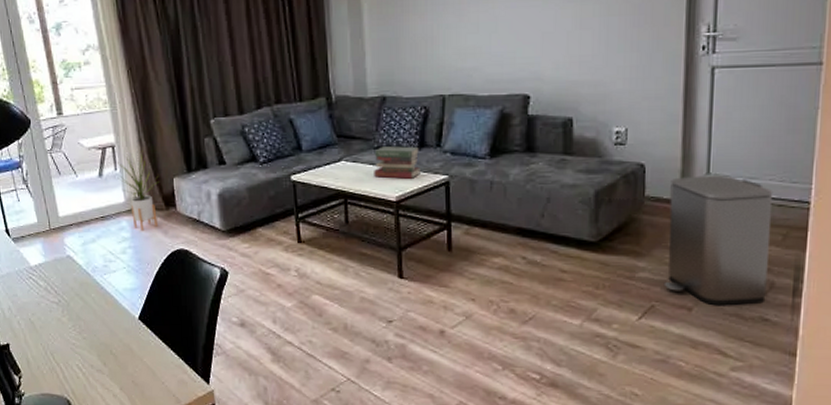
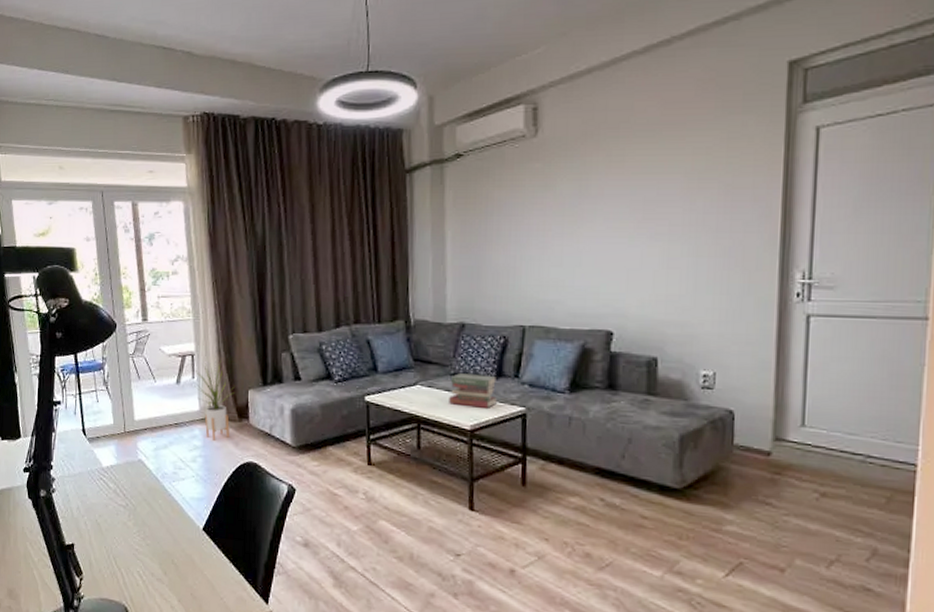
pedal bin: present [663,175,773,306] -> none [753,427,875,572]

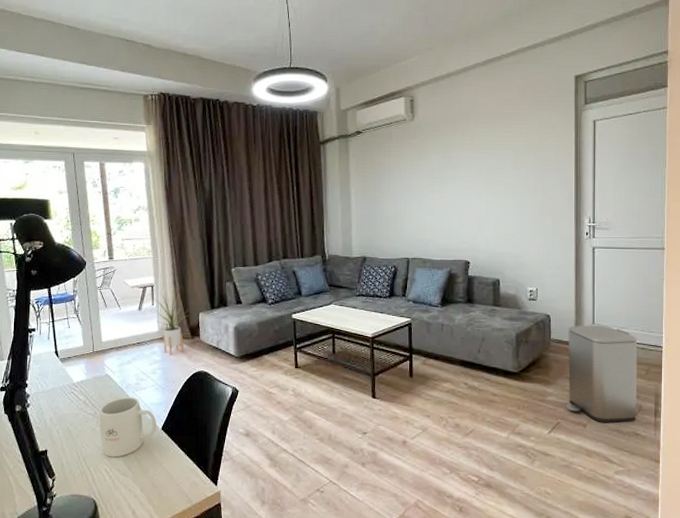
mug: none [130,488,197,559] -> present [98,397,157,458]
books: present [449,373,497,408] -> none [356,295,390,320]
pedal bin: none [753,427,875,572] -> present [566,325,638,424]

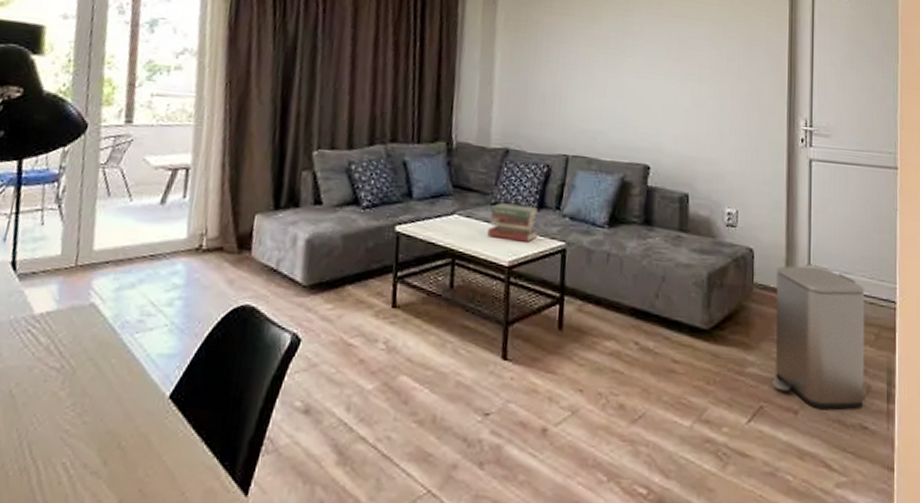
mug: present [98,397,157,458] -> none [63,342,163,444]
house plant: present [154,290,187,355] -> none [184,178,236,278]
books: none [356,295,390,320] -> present [487,203,538,242]

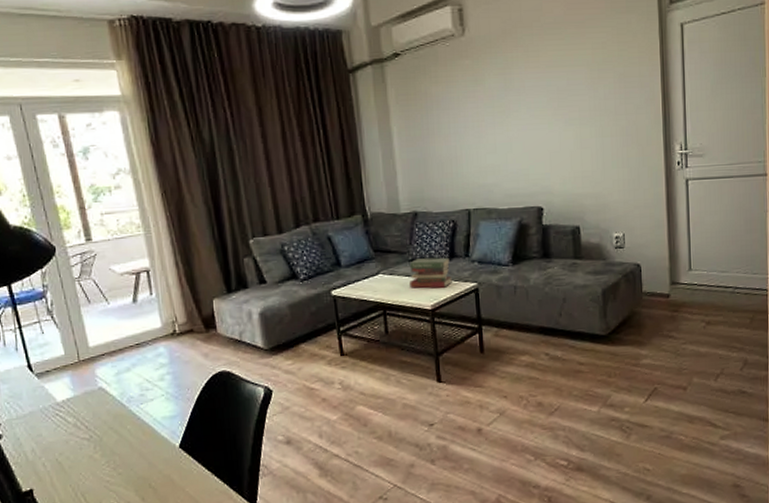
pedal bin: present [771,266,865,411] -> none [662,270,742,384]

